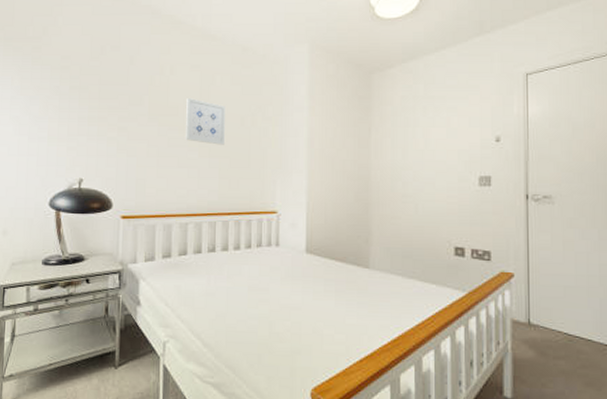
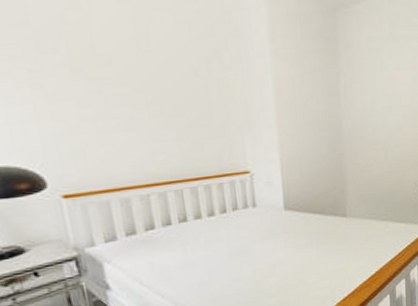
wall art: present [186,98,225,145] -> none [119,42,178,101]

